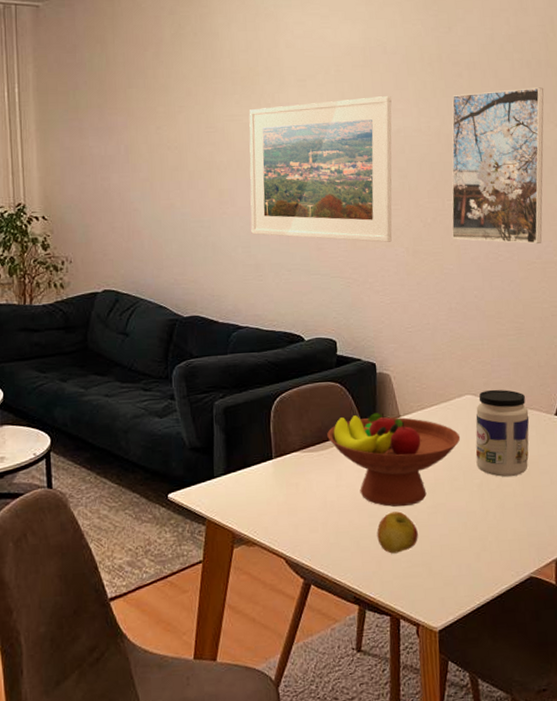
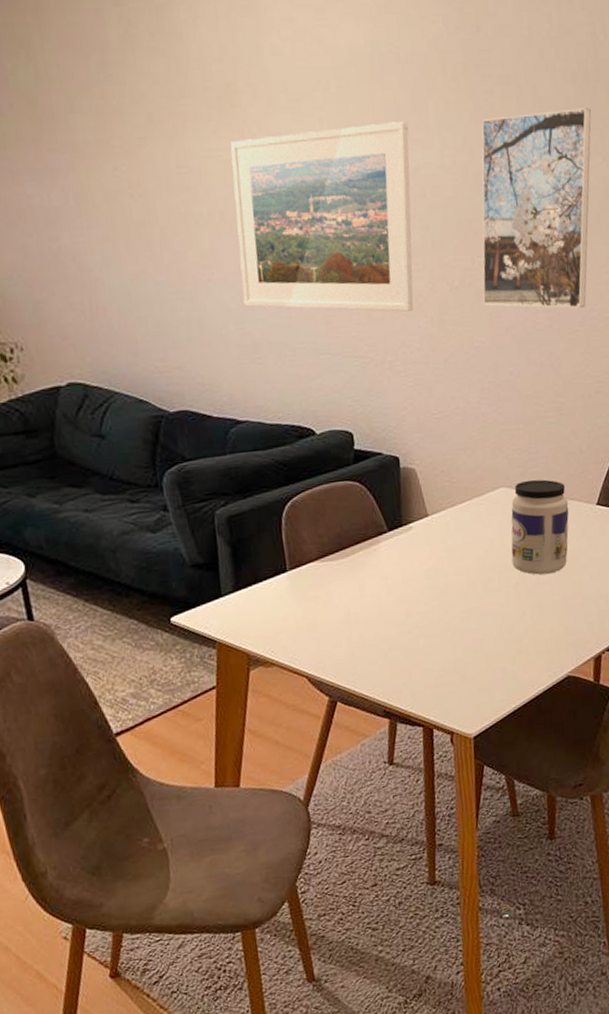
fruit bowl: present [327,412,461,507] -> none [347,512,495,615]
apple: present [377,511,418,554] -> none [406,618,451,664]

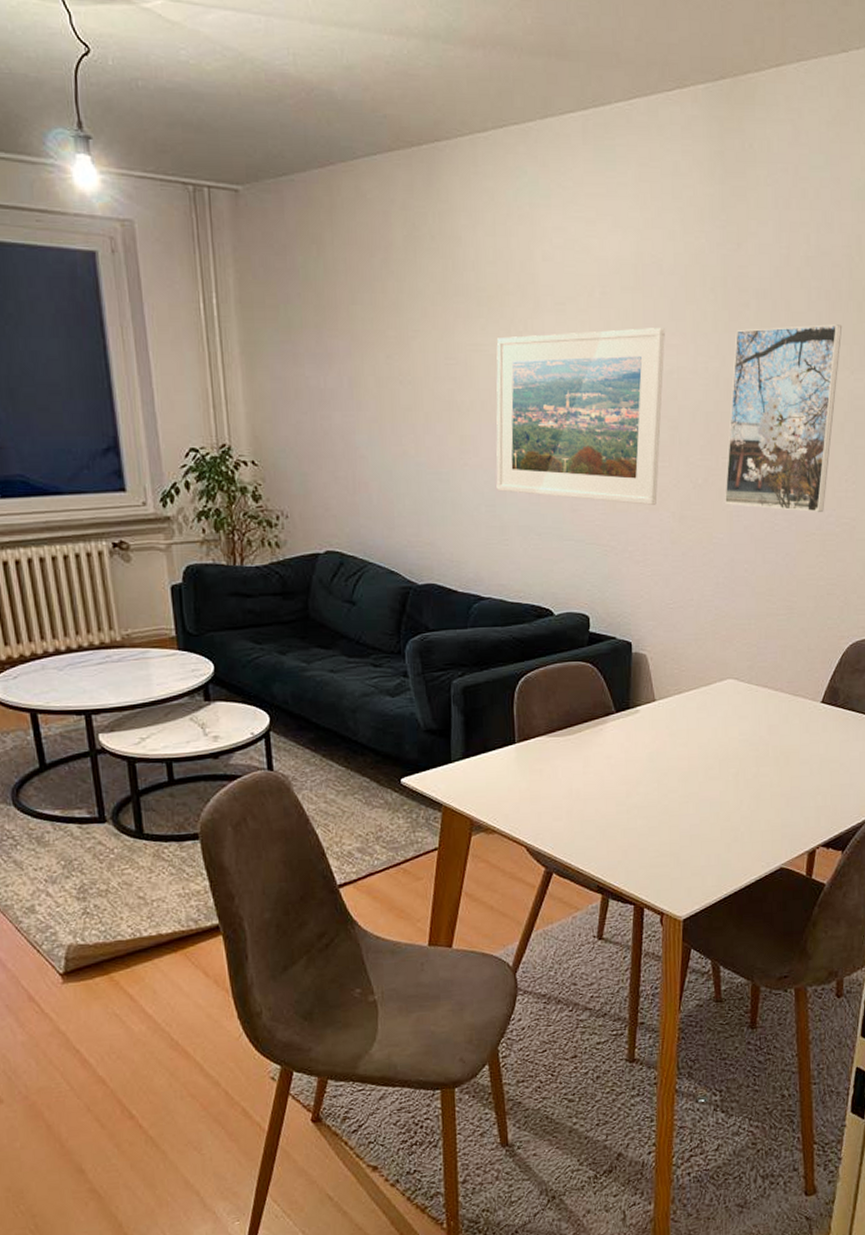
jar: present [511,479,569,575] -> none [733,673,794,767]

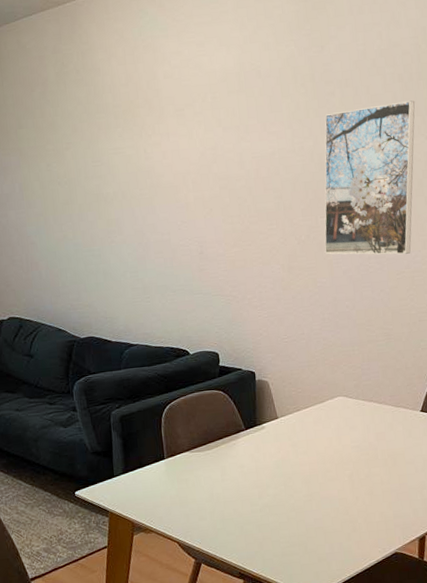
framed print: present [496,328,665,505] -> none [131,119,269,261]

